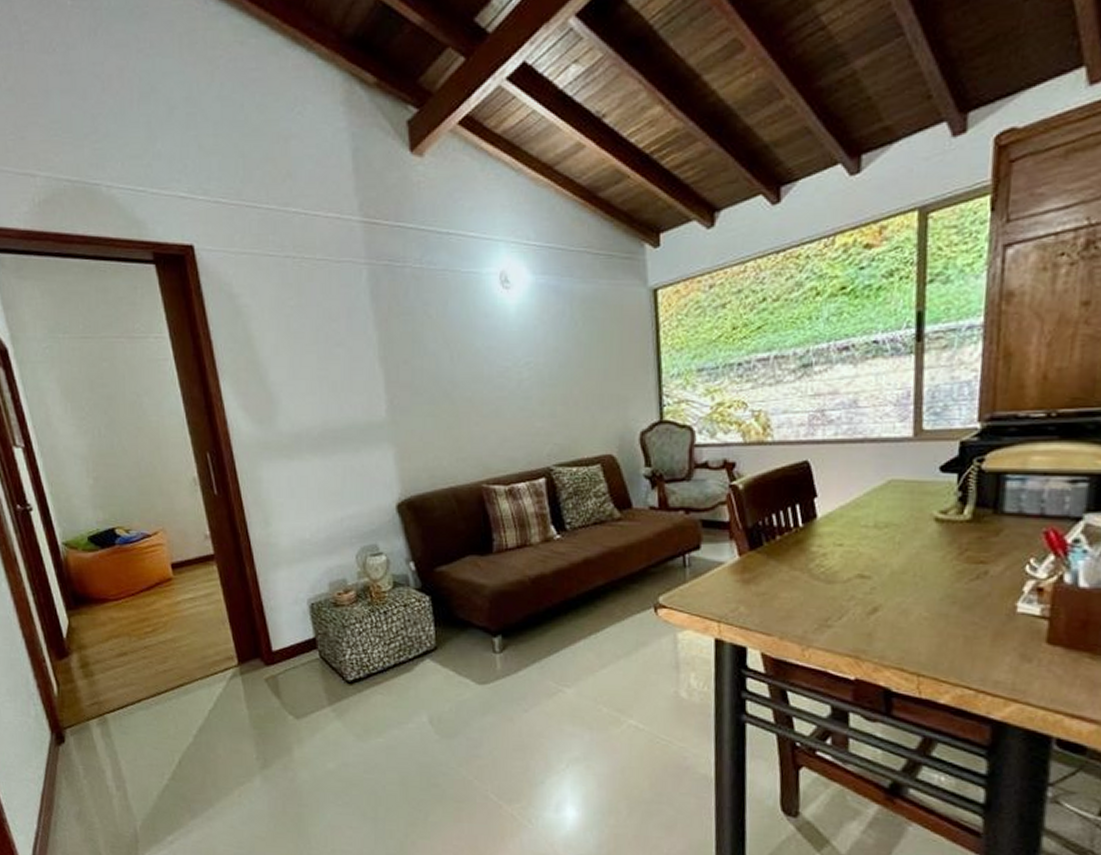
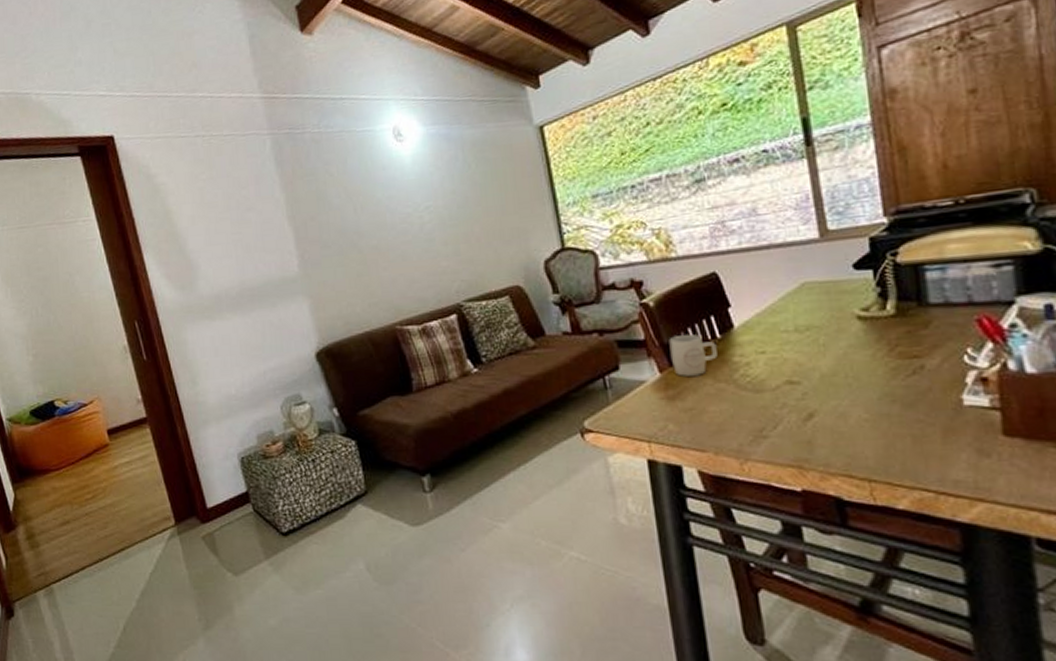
mug: none [751,520,797,563] -> present [669,334,718,377]

